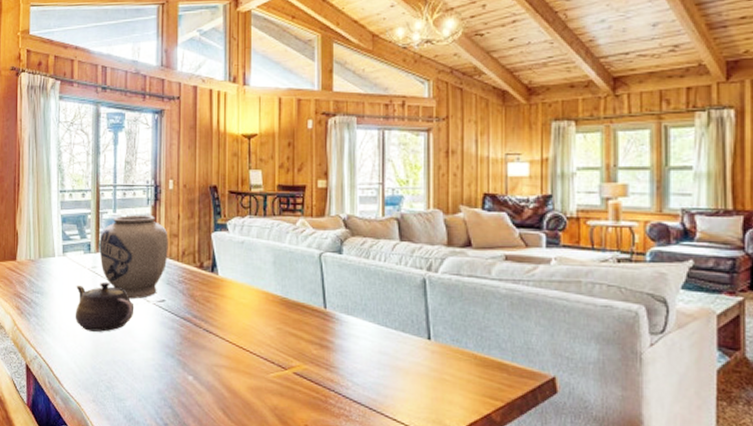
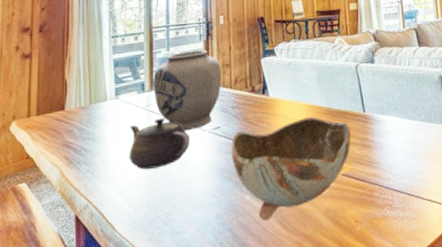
bowl: none [175,304,307,406] -> present [231,117,351,221]

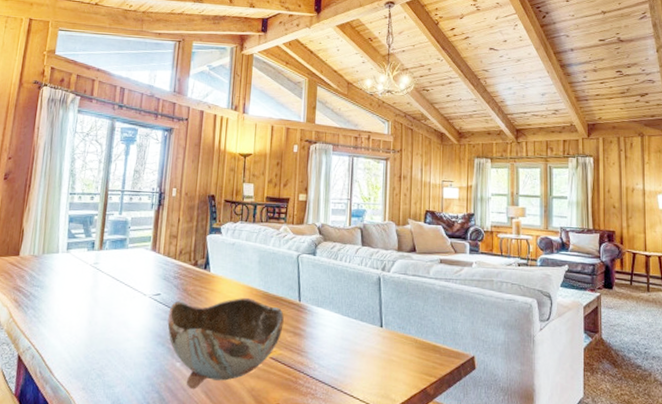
teapot: present [130,117,190,170] -> none [73,276,131,323]
vase: present [153,50,222,131] -> none [102,217,168,293]

